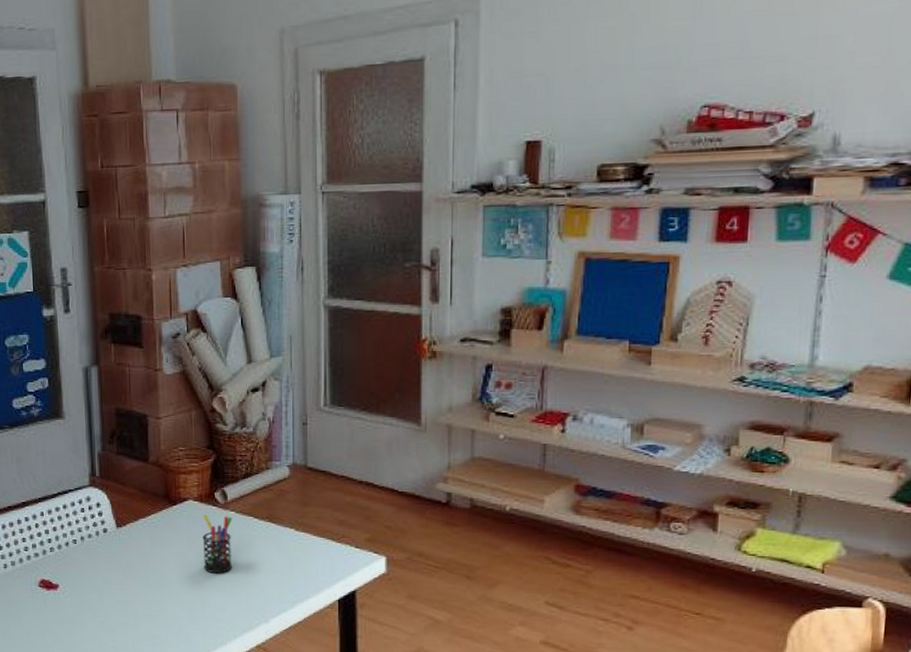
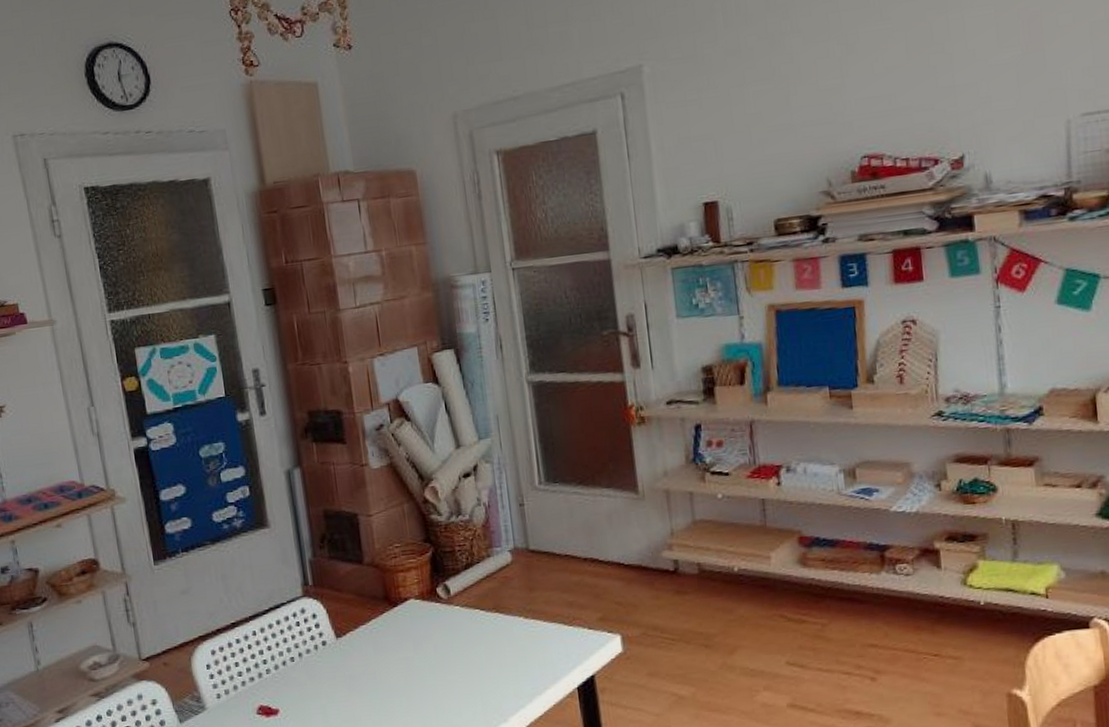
pen holder: present [202,514,233,573] -> none [427,612,464,675]

